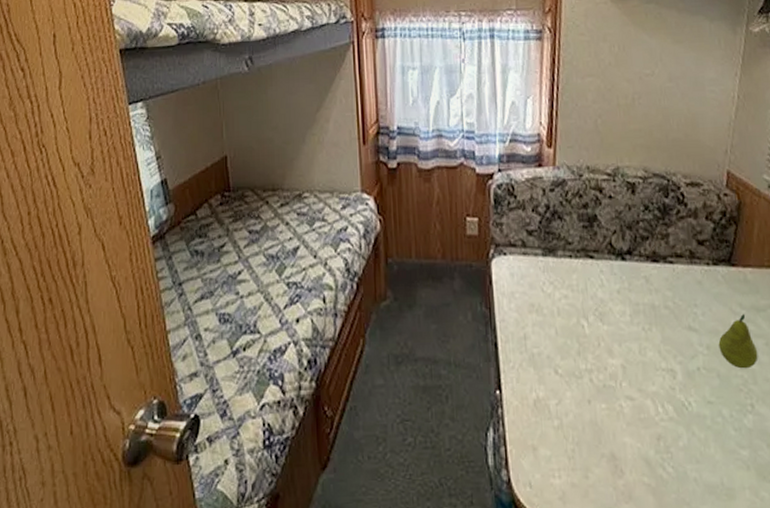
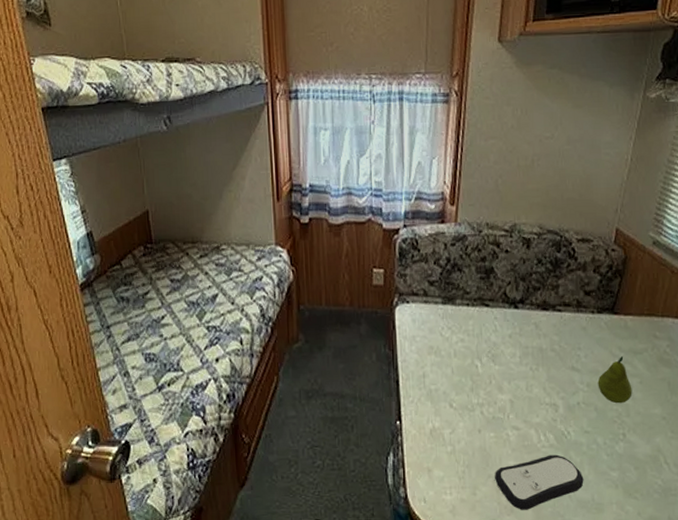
remote control: none [609,429,711,497] -> present [495,454,584,510]

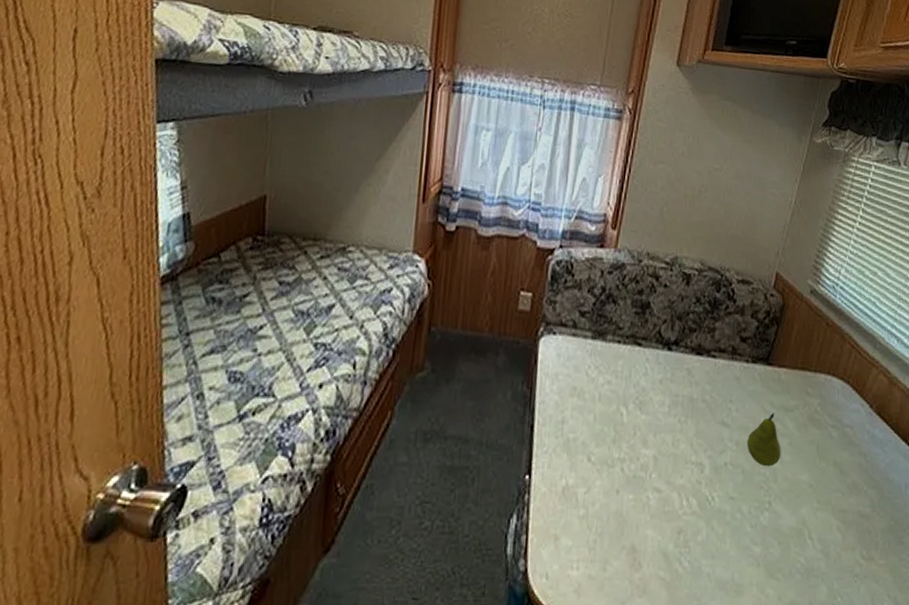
remote control: present [495,454,584,510] -> none [629,524,725,591]

